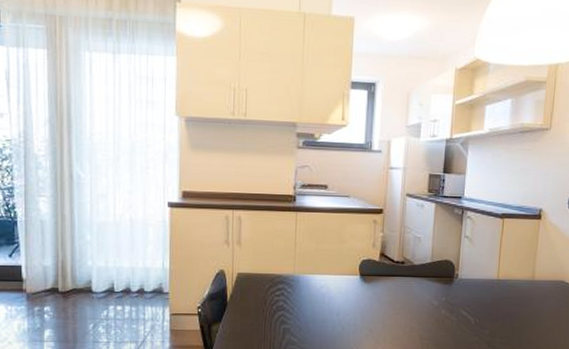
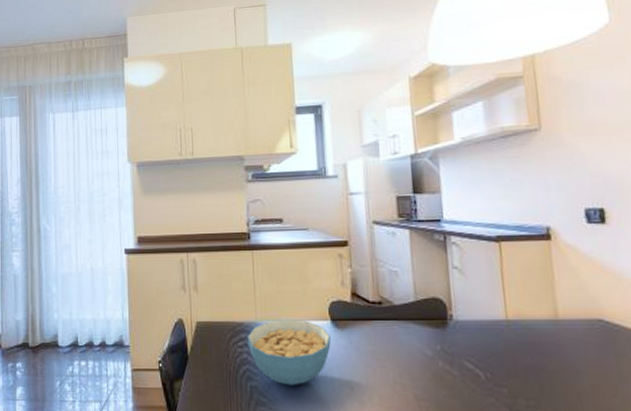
cereal bowl: none [285,273,358,328] -> present [248,319,331,386]

